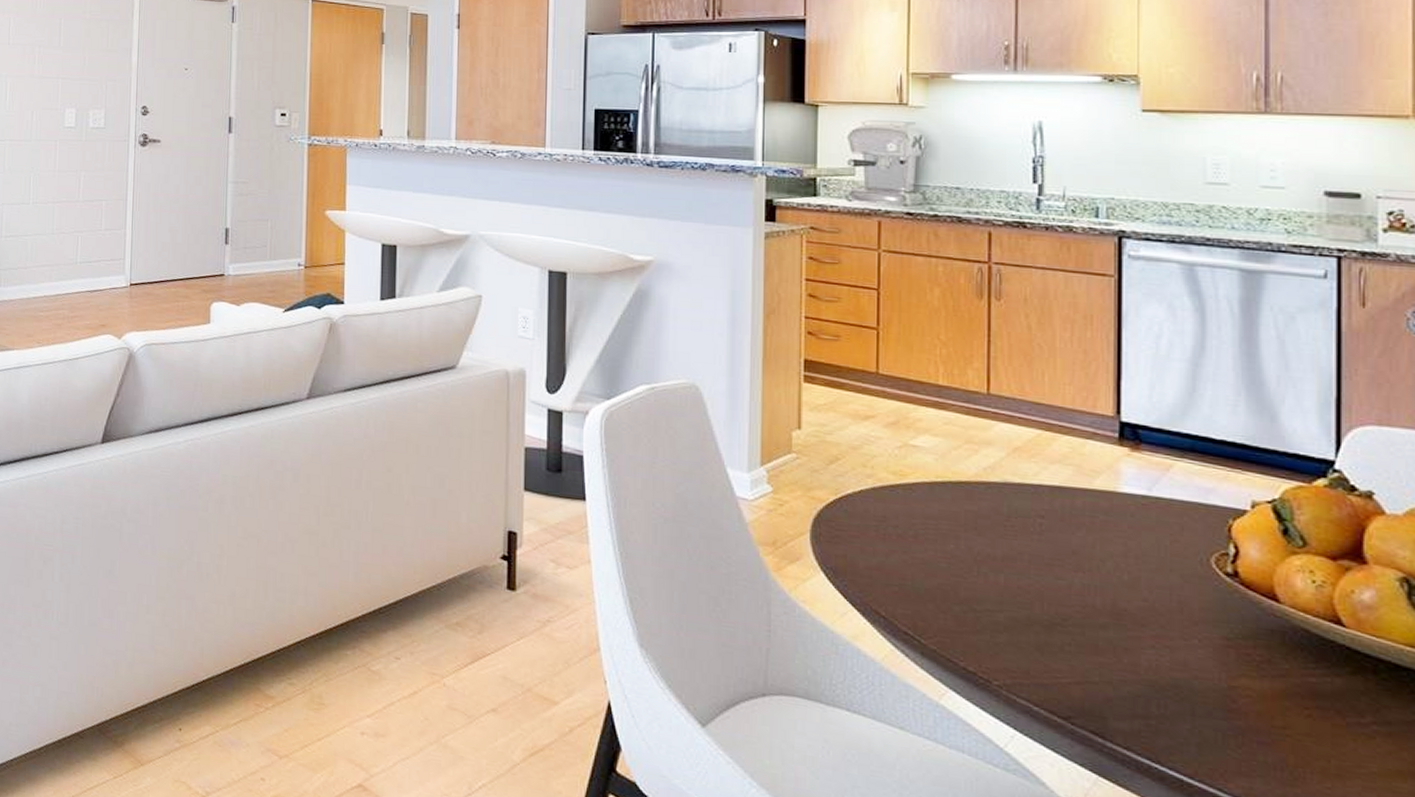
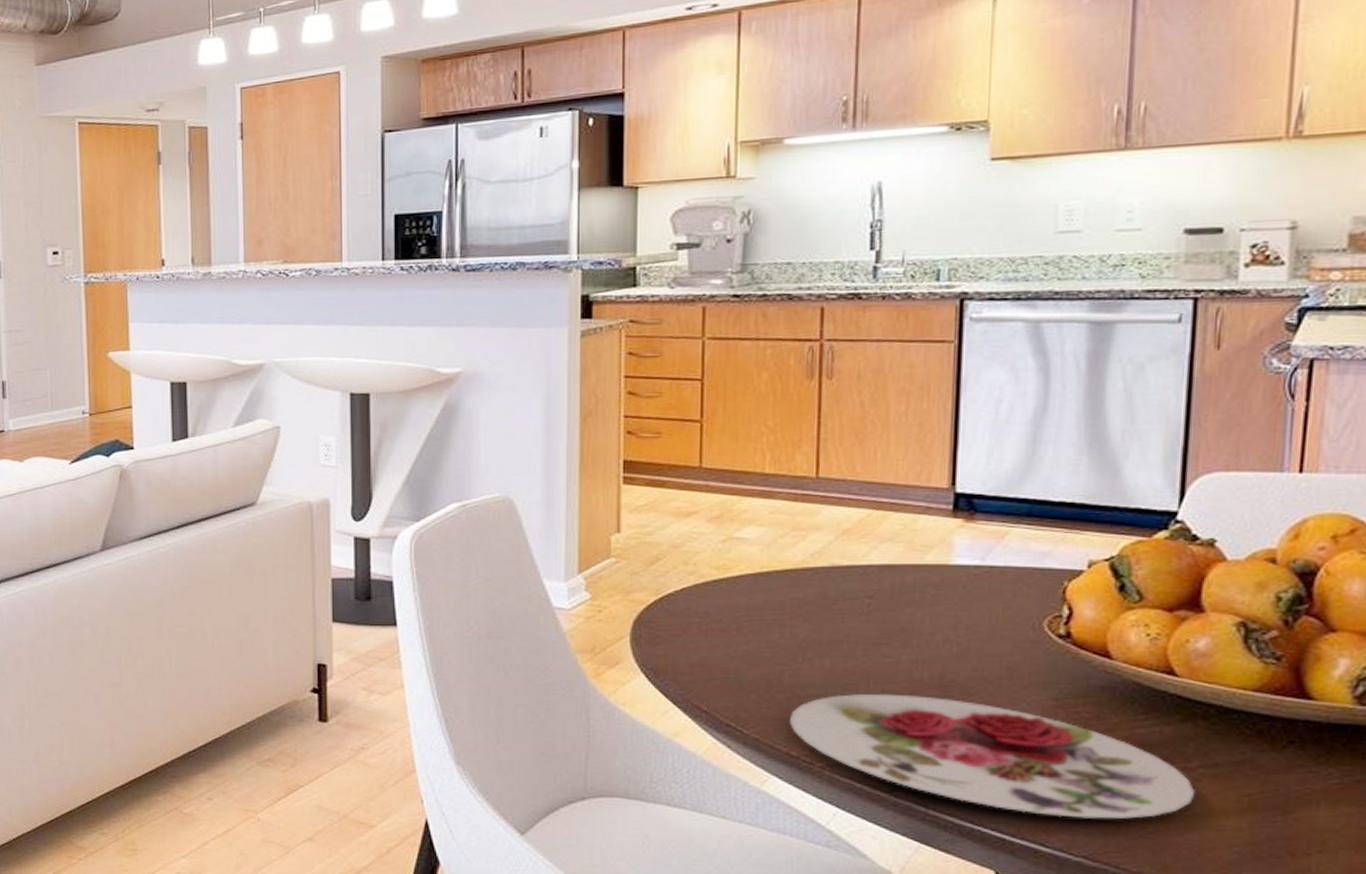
plate: none [966,613,1371,772] -> present [790,693,1196,819]

